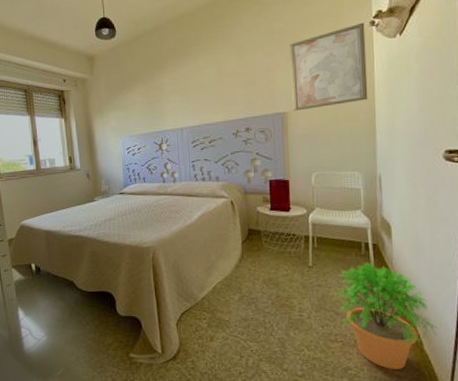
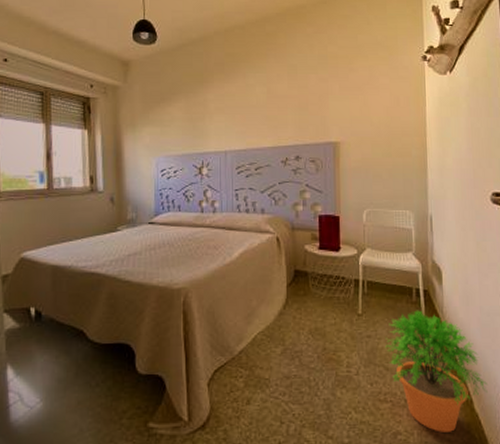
wall art: present [290,22,368,112] -> none [343,56,420,142]

